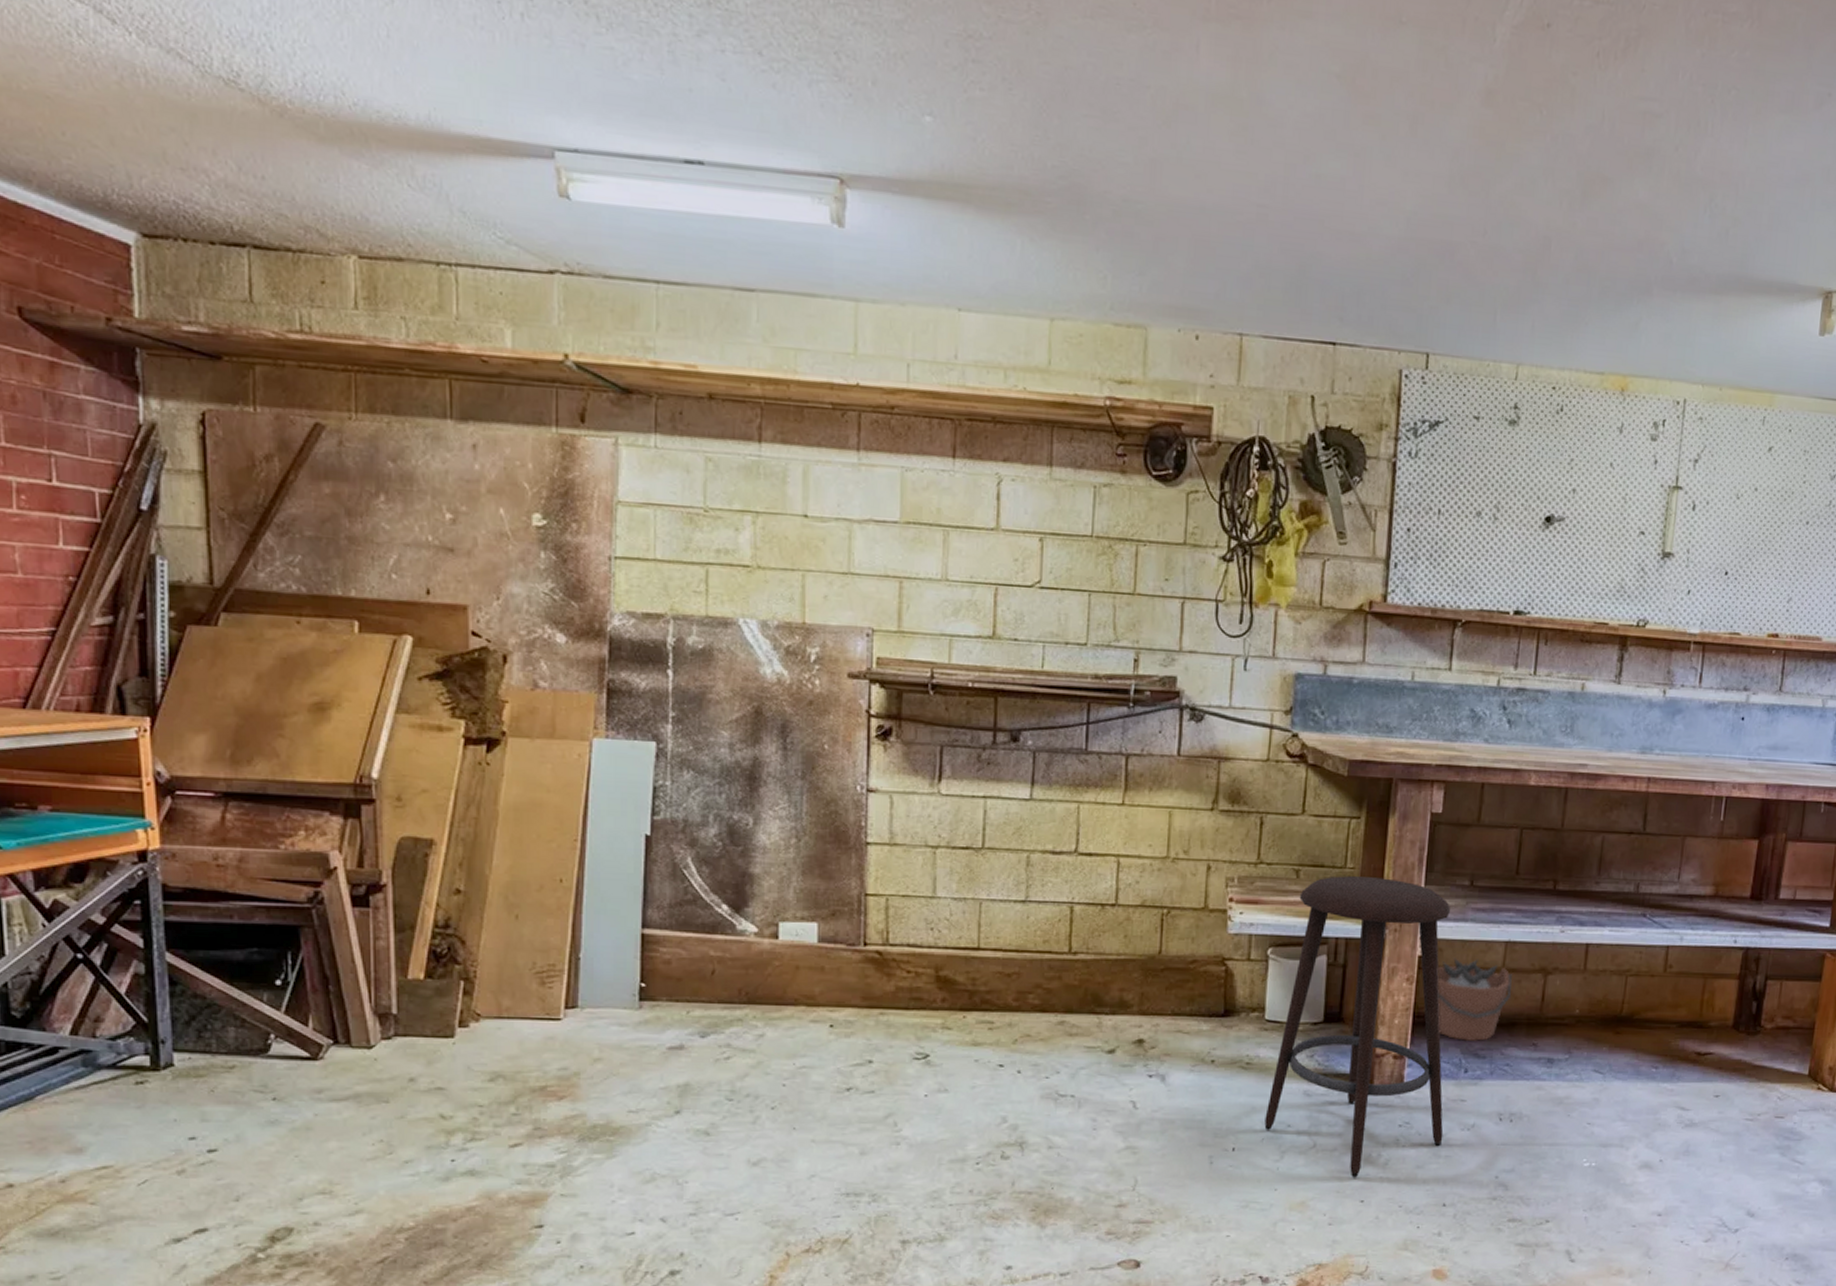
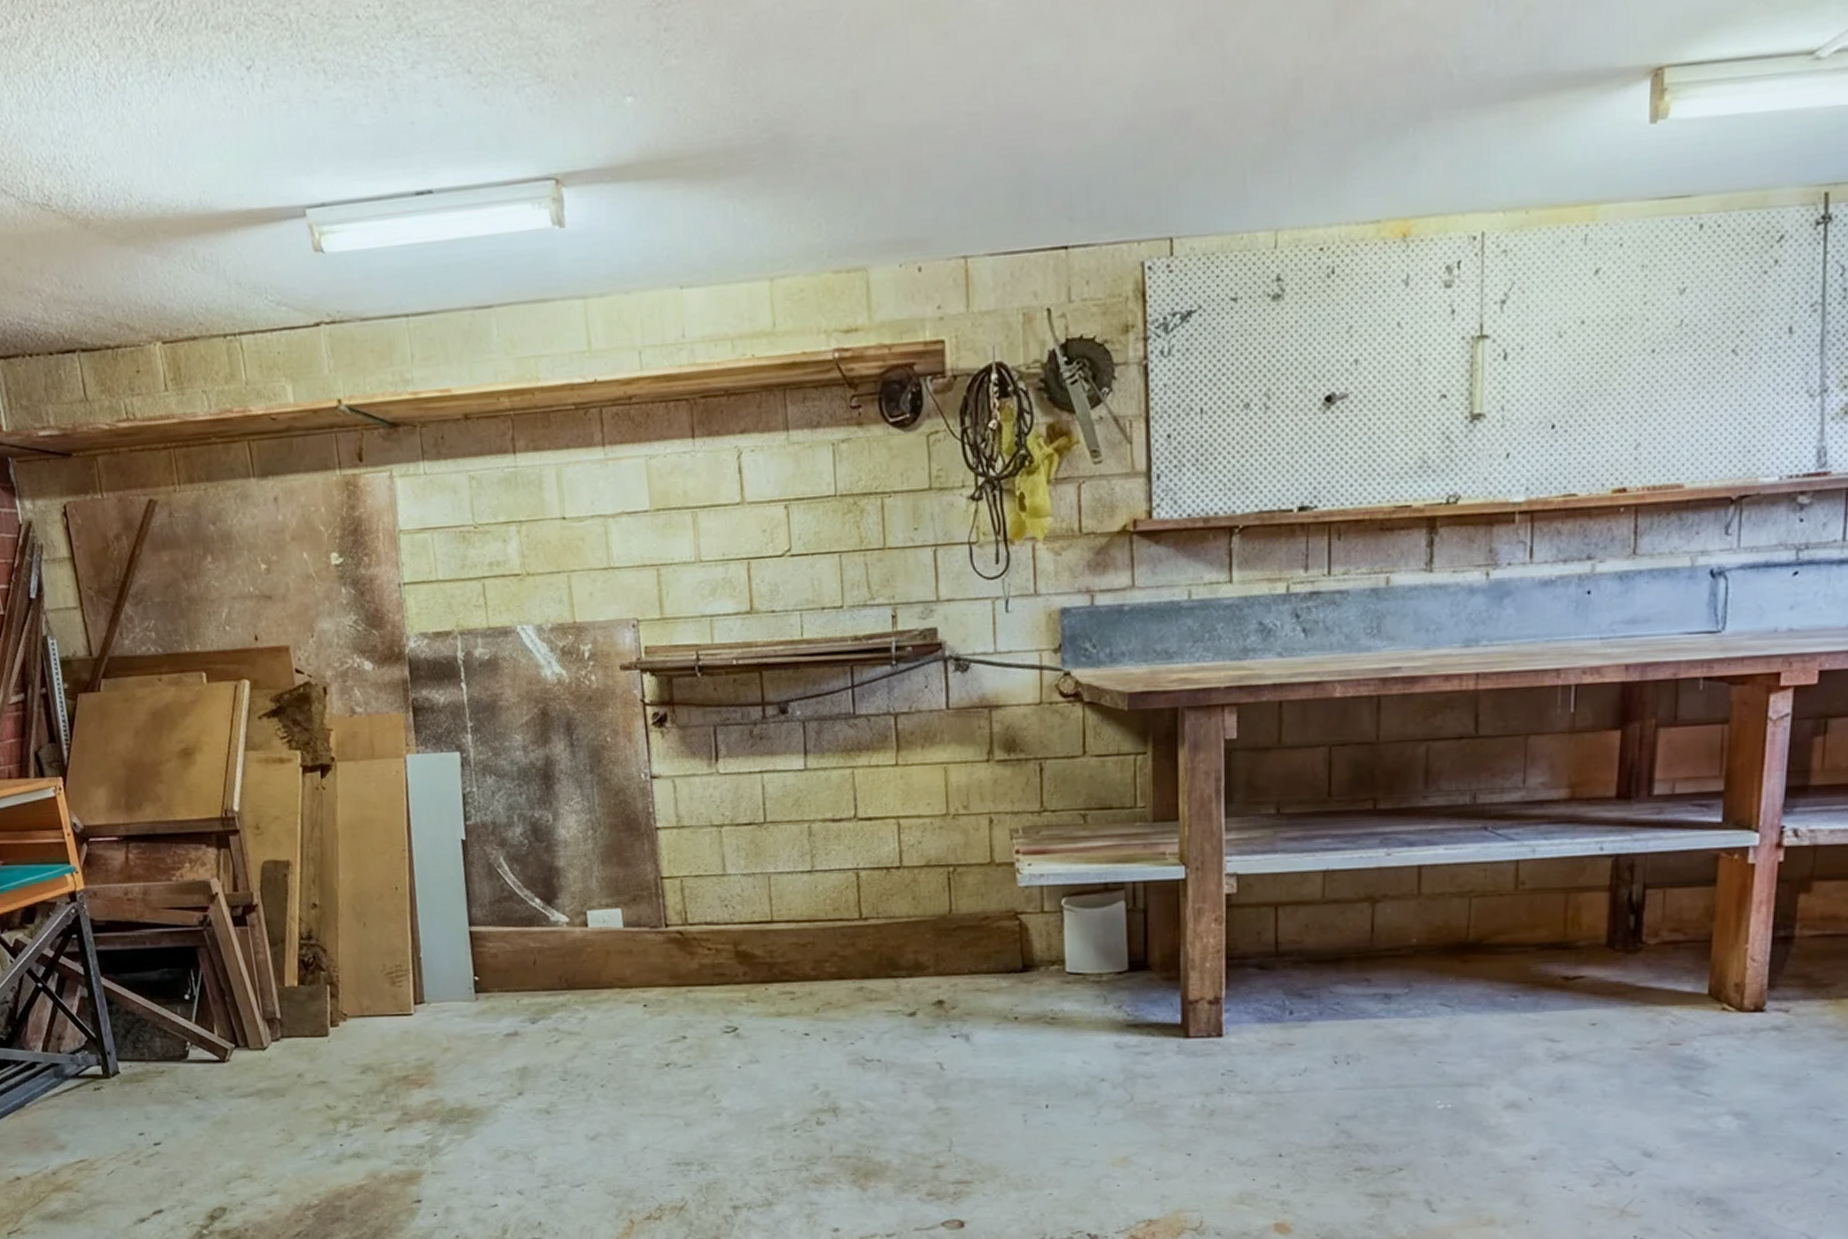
stool: present [1264,876,1450,1178] -> none [1076,814,1272,1131]
bucket: present [1437,958,1512,1041] -> none [1247,892,1334,981]

